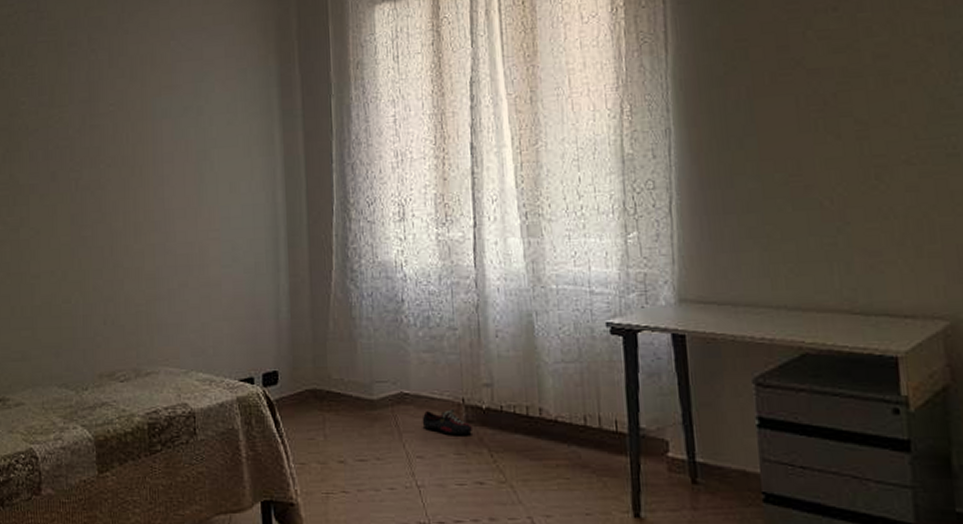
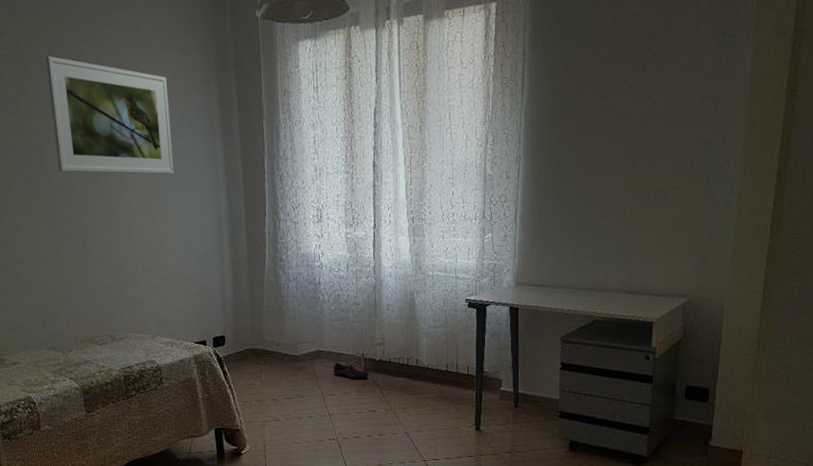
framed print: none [85,39,223,168] -> present [45,56,175,175]

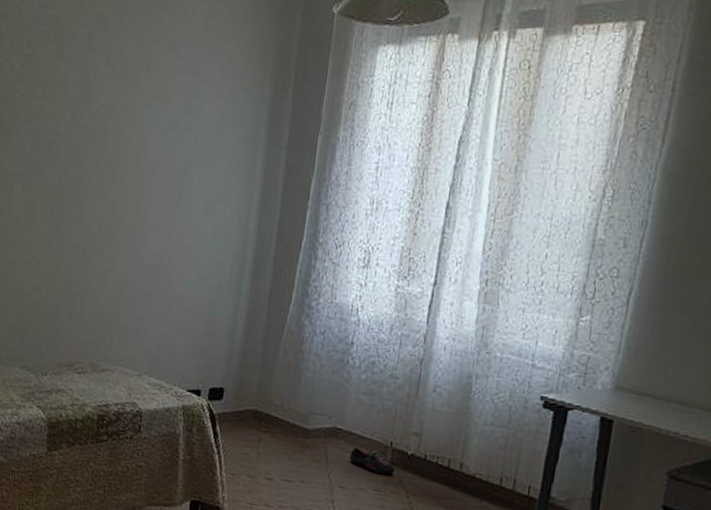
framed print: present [45,56,175,175] -> none [74,36,214,186]

